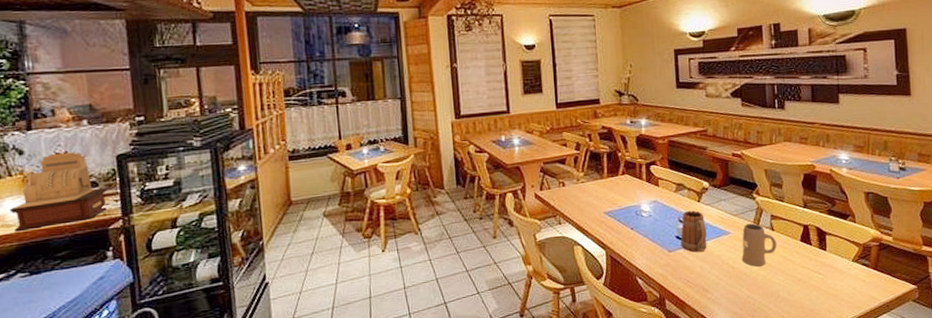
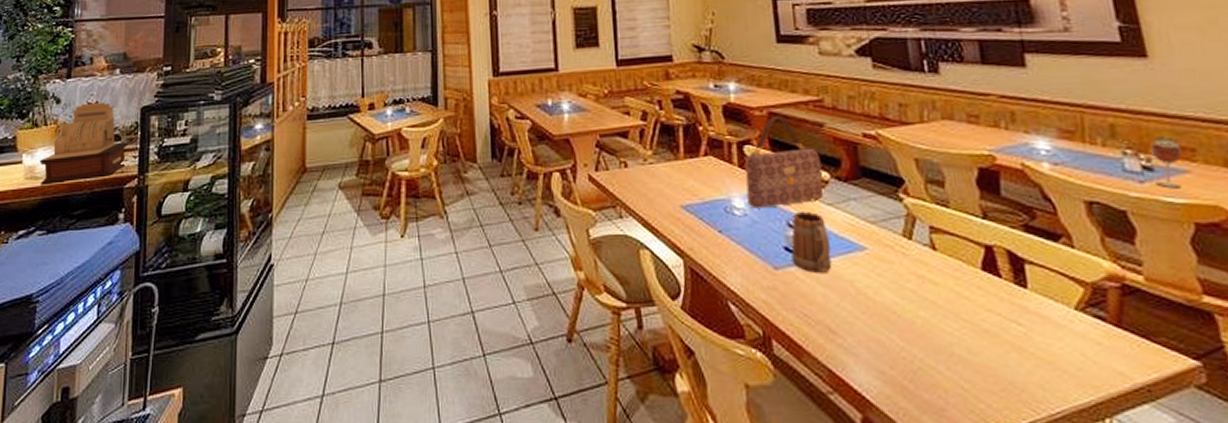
handbag: none [651,143,704,211] -> present [745,116,824,209]
beer mug: present [741,223,777,267] -> none [885,235,944,303]
wineglass: none [906,148,923,181] -> present [1151,136,1183,189]

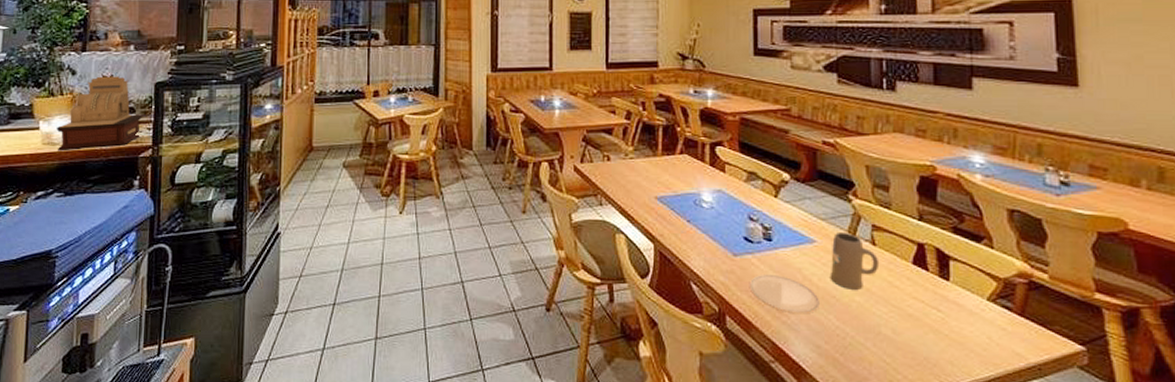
handbag: present [745,116,824,209] -> none [715,122,783,203]
beer mug: present [791,211,832,274] -> none [750,206,784,262]
plate: none [794,288,880,335] -> present [749,273,821,315]
beer mug: none [885,235,944,303] -> present [830,231,880,290]
wineglass: present [1151,136,1183,189] -> none [1069,157,1096,202]

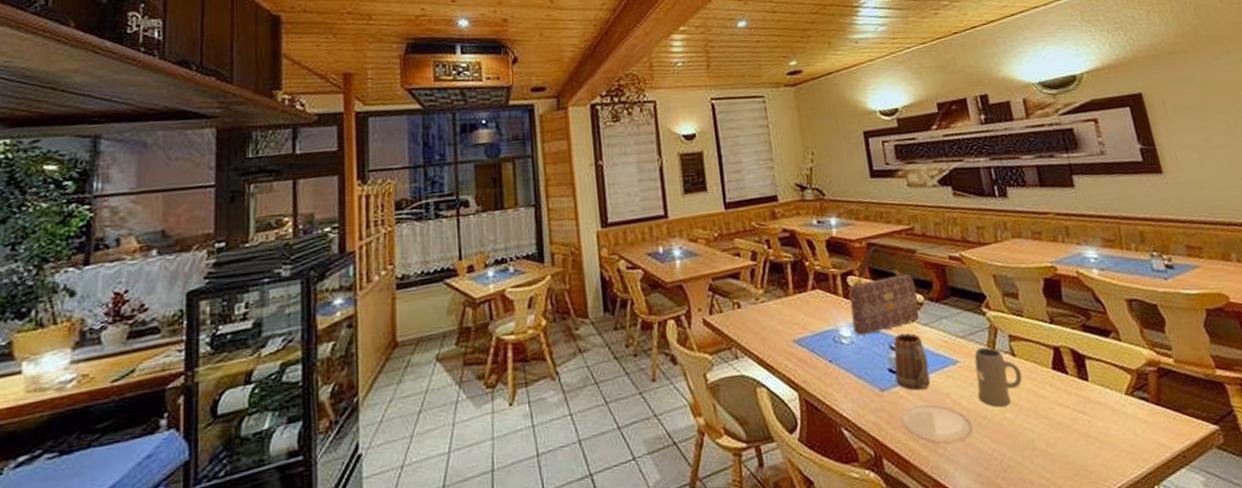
cash register: present [56,76,143,151] -> none [47,290,171,398]
handbag: none [715,122,783,203] -> present [849,246,920,336]
beer mug: none [750,206,784,262] -> present [893,333,931,391]

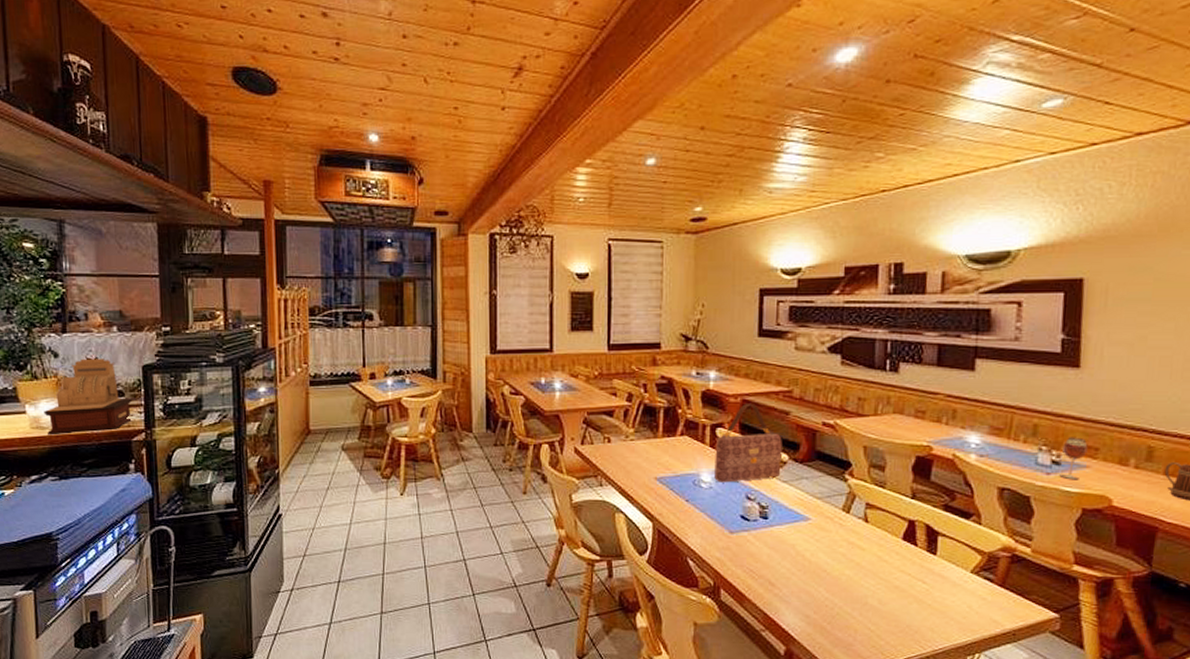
cash register: none [47,290,171,398] -> present [44,358,133,435]
beer mug: present [893,333,931,391] -> none [746,486,780,539]
plate: present [900,404,974,444] -> none [744,550,812,587]
beer mug: present [974,346,1023,407] -> none [822,509,871,564]
wineglass: none [1170,239,1194,282] -> present [1059,437,1088,480]

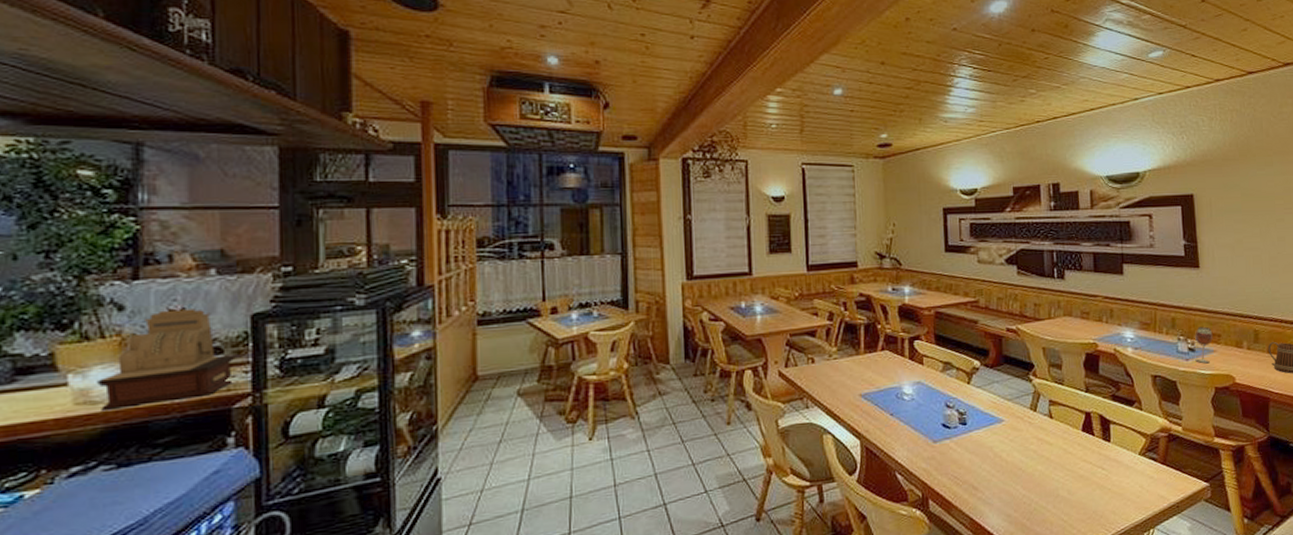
handbag: present [714,404,782,483] -> none [914,315,975,394]

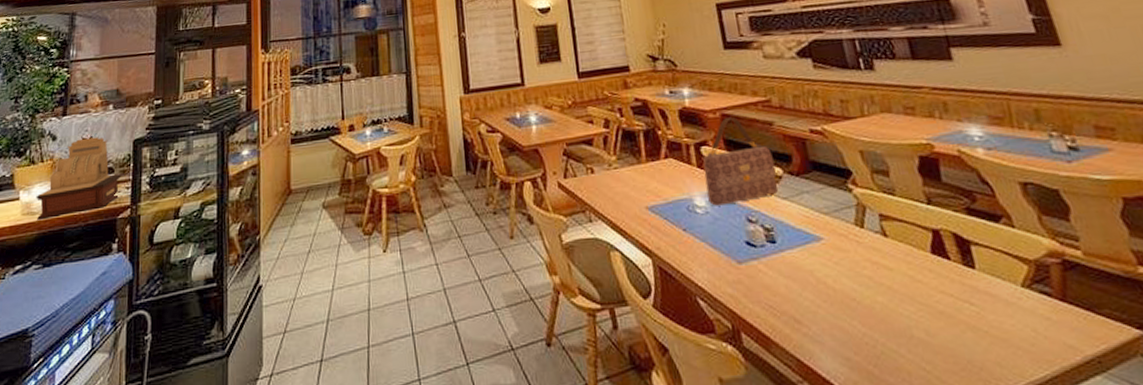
handbag: none [914,315,975,394] -> present [703,117,779,206]
wineglass: present [1195,326,1213,364] -> none [1074,118,1106,167]

